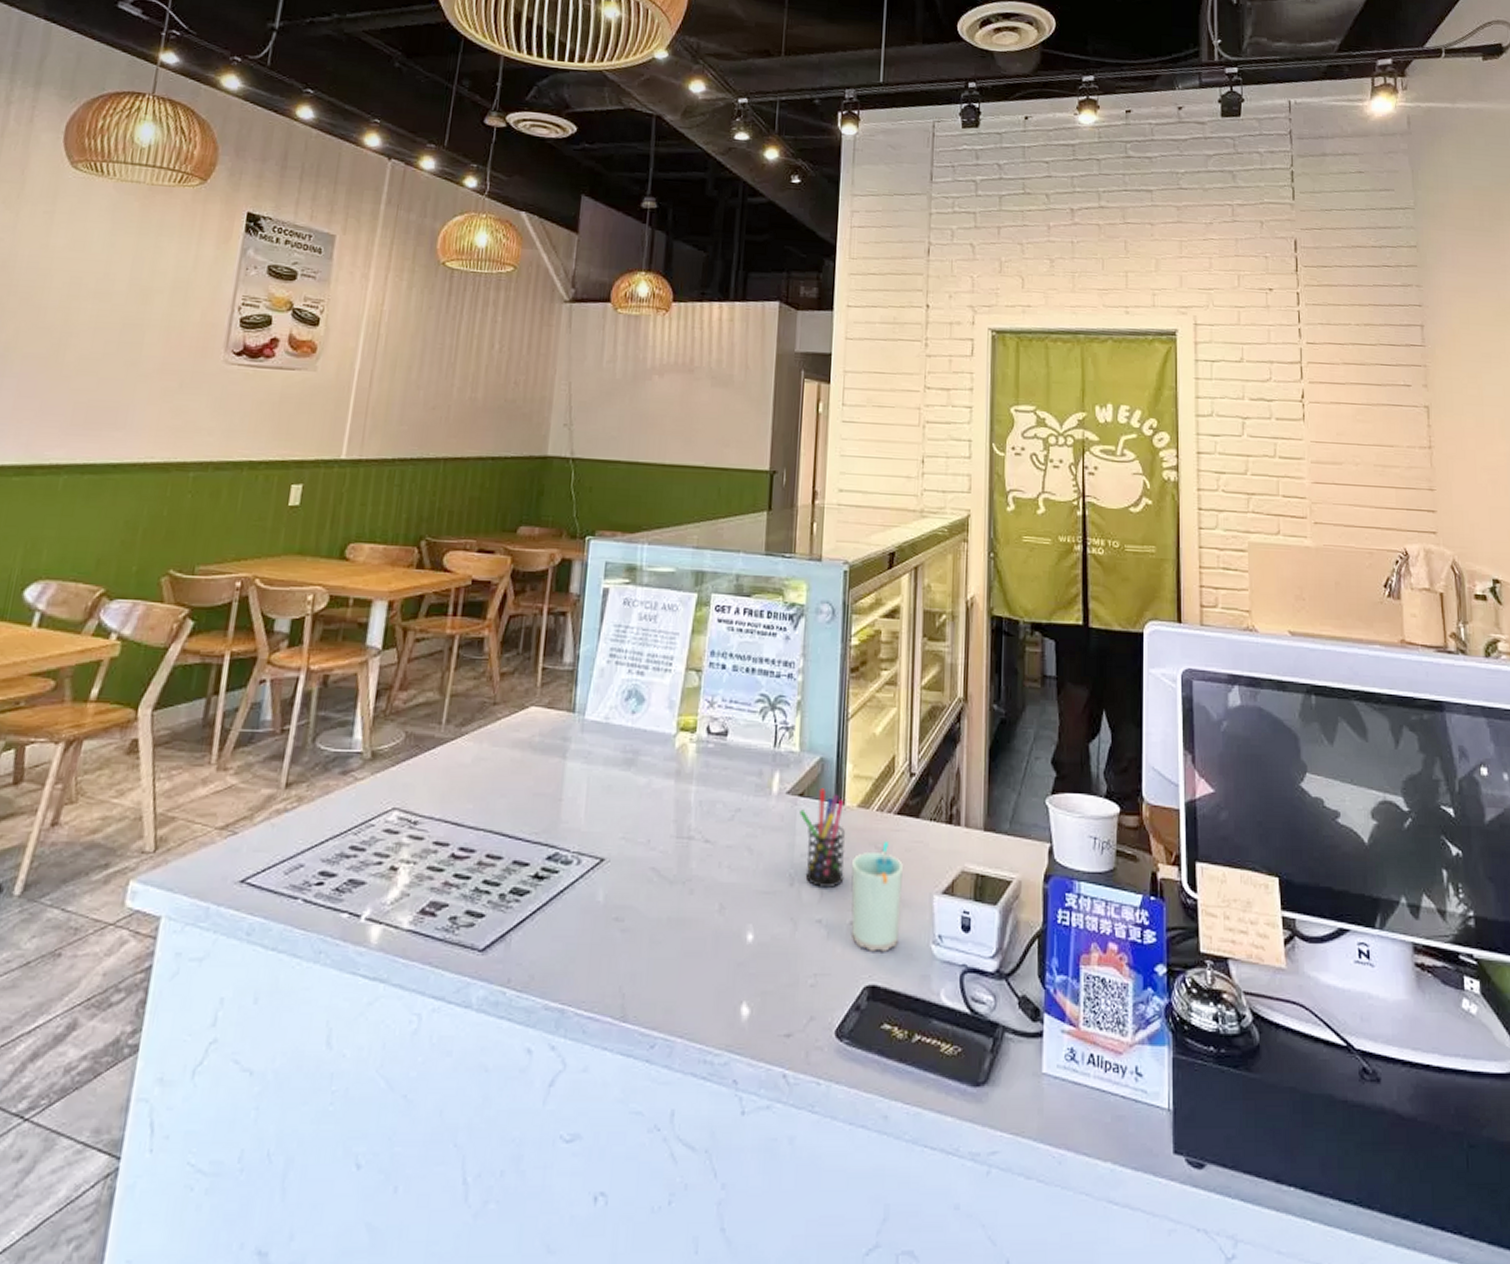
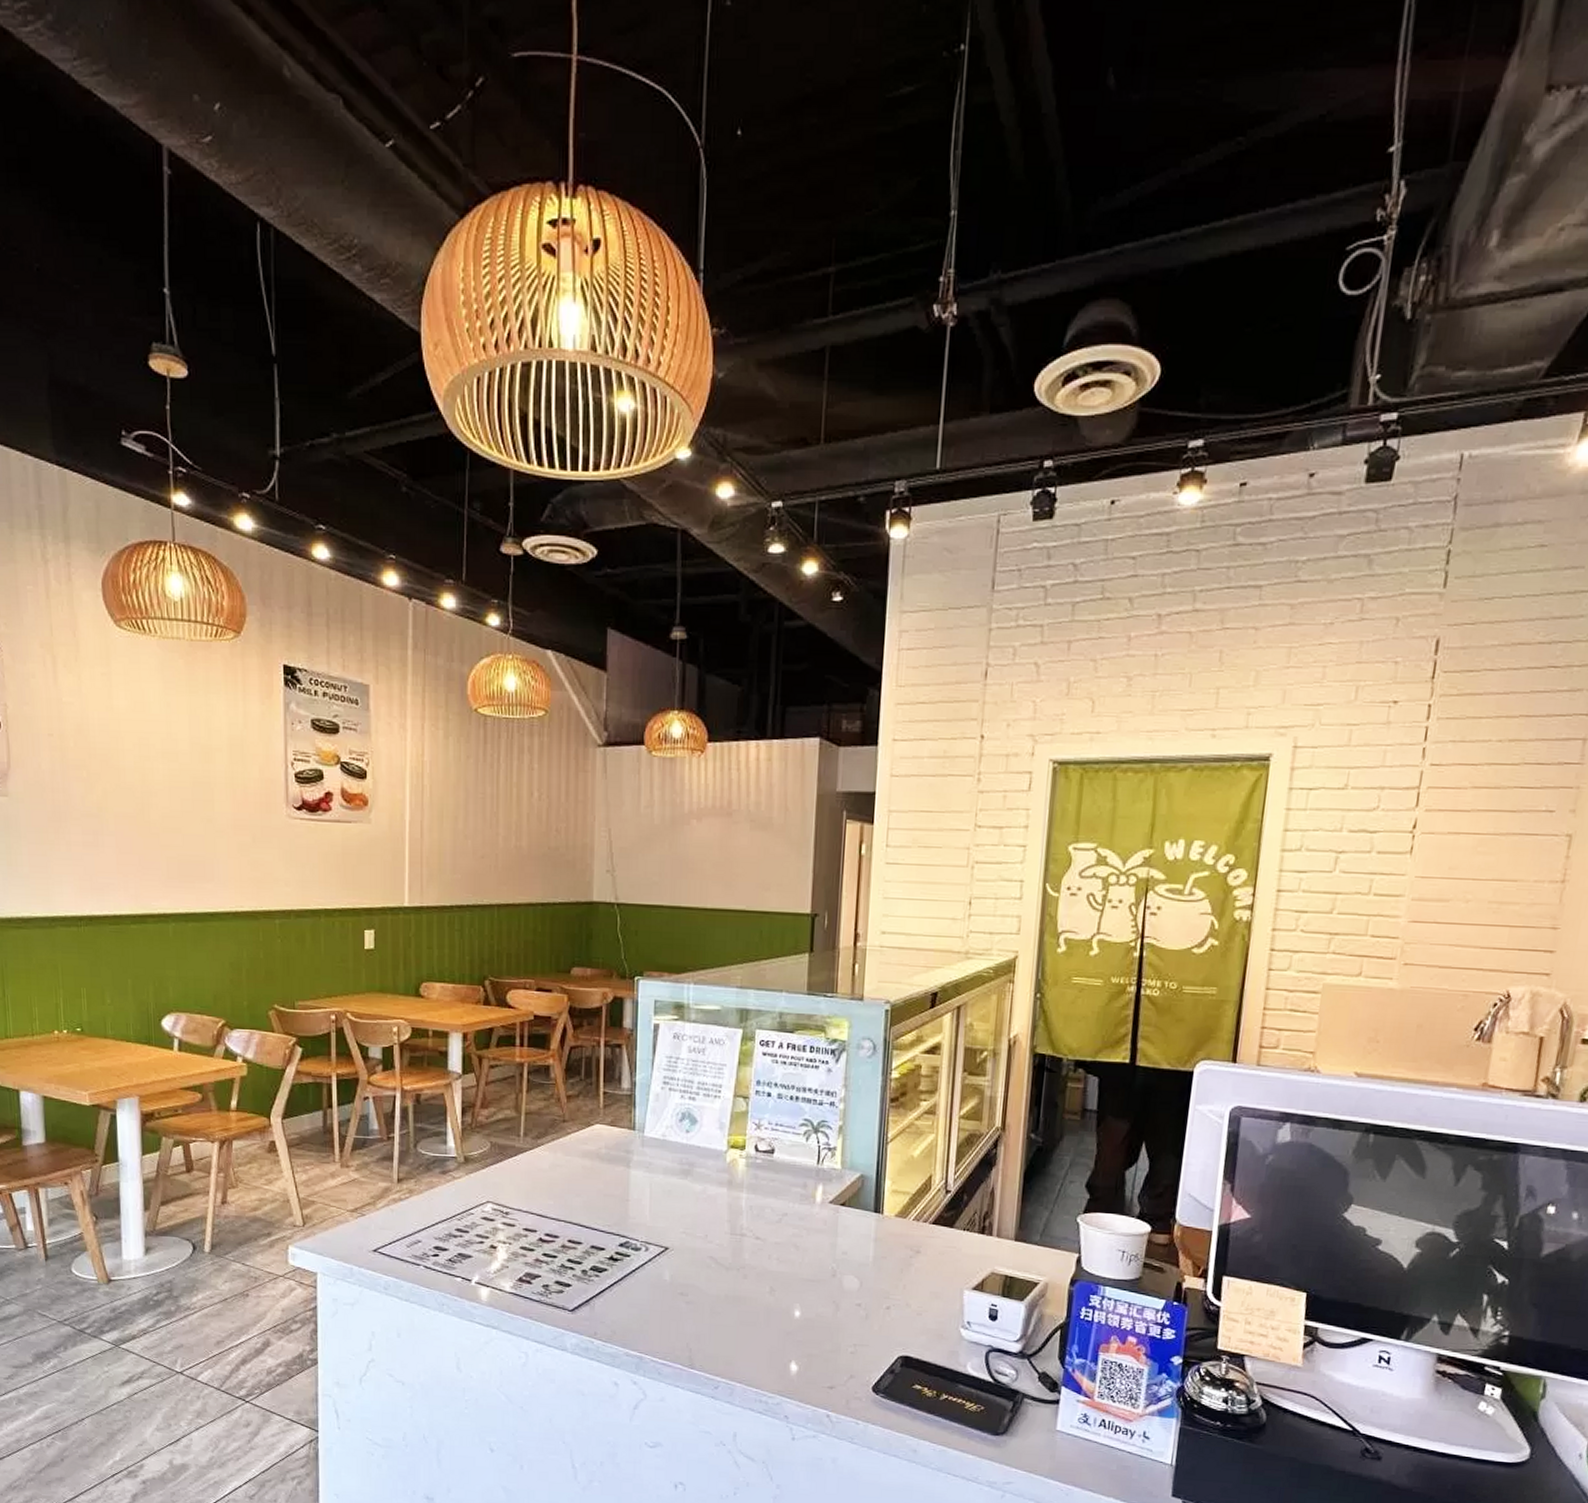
pen holder: present [799,788,845,887] -> none [841,1200,883,1280]
cup: present [851,841,903,952] -> none [887,1245,936,1331]

